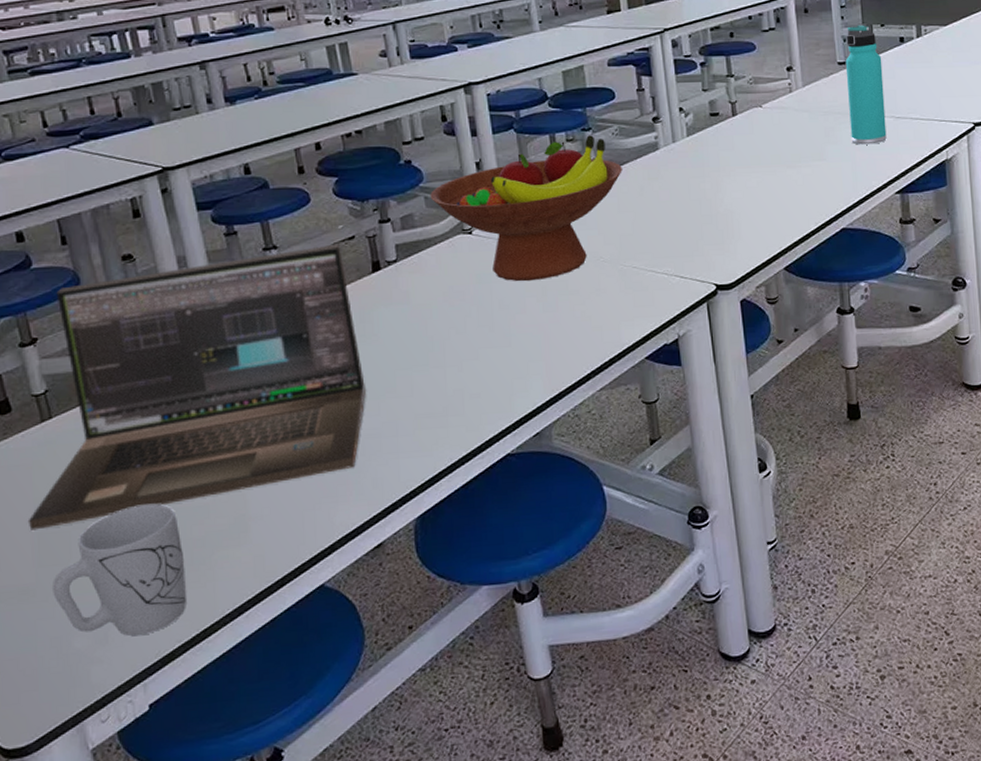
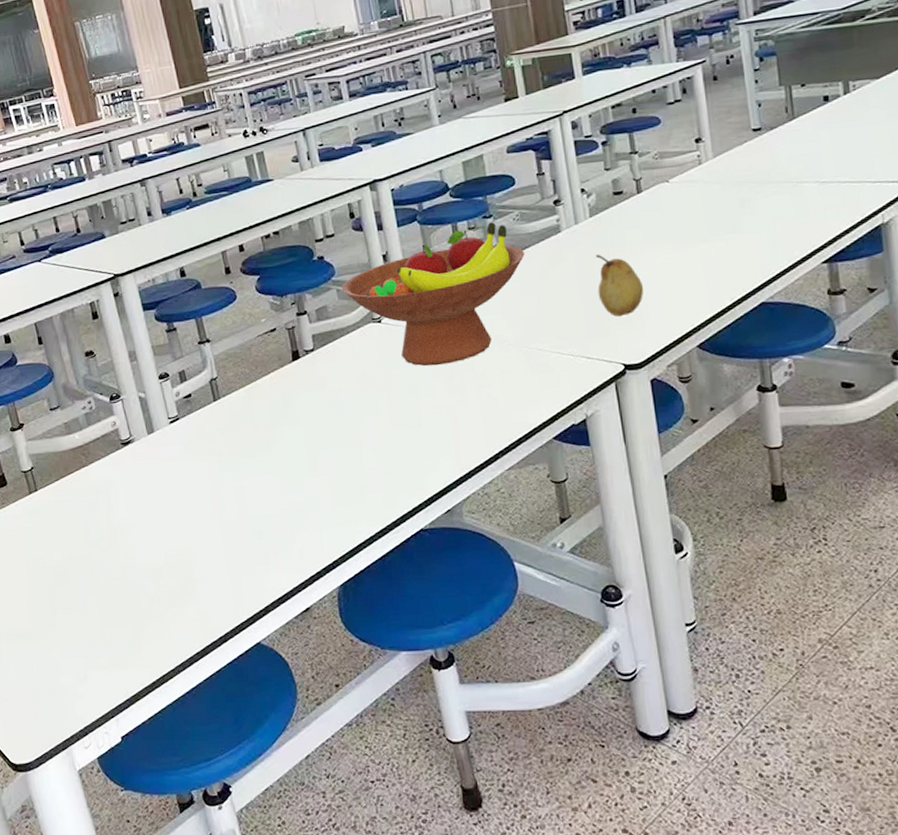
laptop: present [27,243,366,530] -> none [22,336,290,584]
mug: present [53,503,186,637] -> none [43,565,147,678]
fruit: none [692,174,737,238] -> present [596,255,644,317]
thermos bottle: present [845,23,887,145] -> none [760,85,811,214]

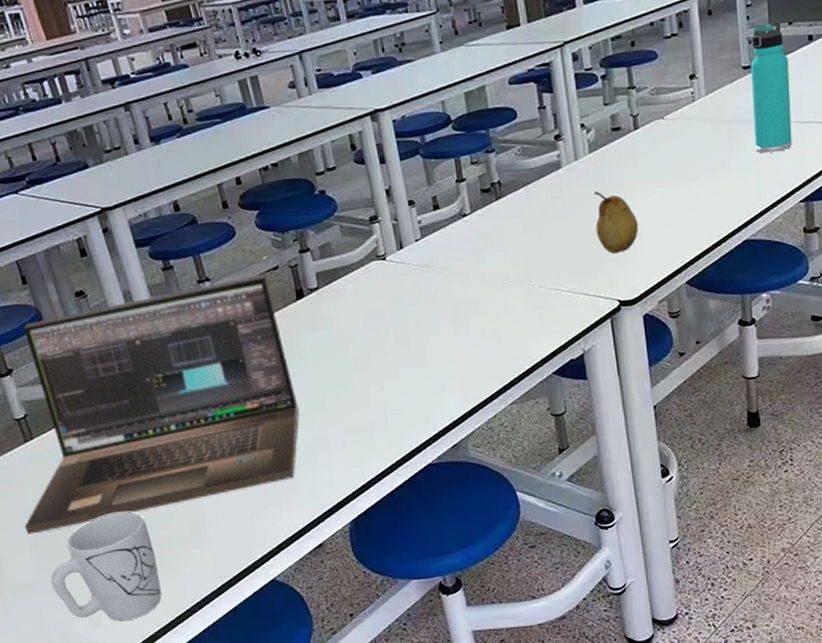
laptop: none [22,336,290,584] -> present [23,274,299,535]
mug: none [43,565,147,678] -> present [50,511,162,622]
fruit bowl: present [341,222,525,366] -> none [344,157,526,304]
thermos bottle: none [760,85,811,214] -> present [750,22,792,153]

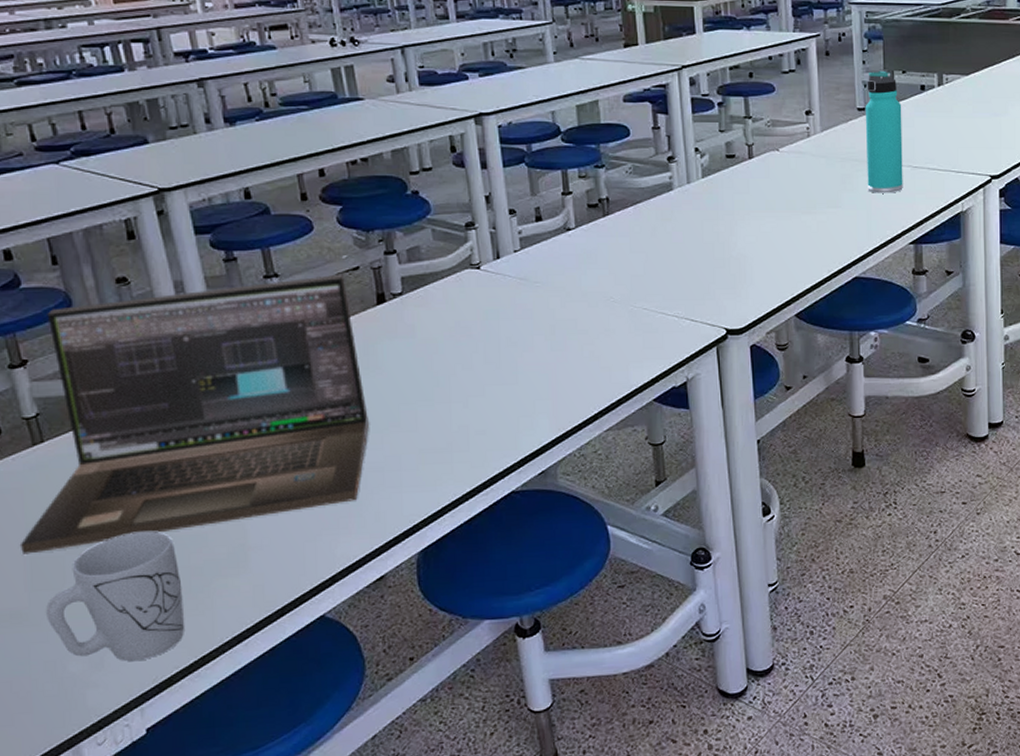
fruit: present [594,192,639,254] -> none [705,217,750,282]

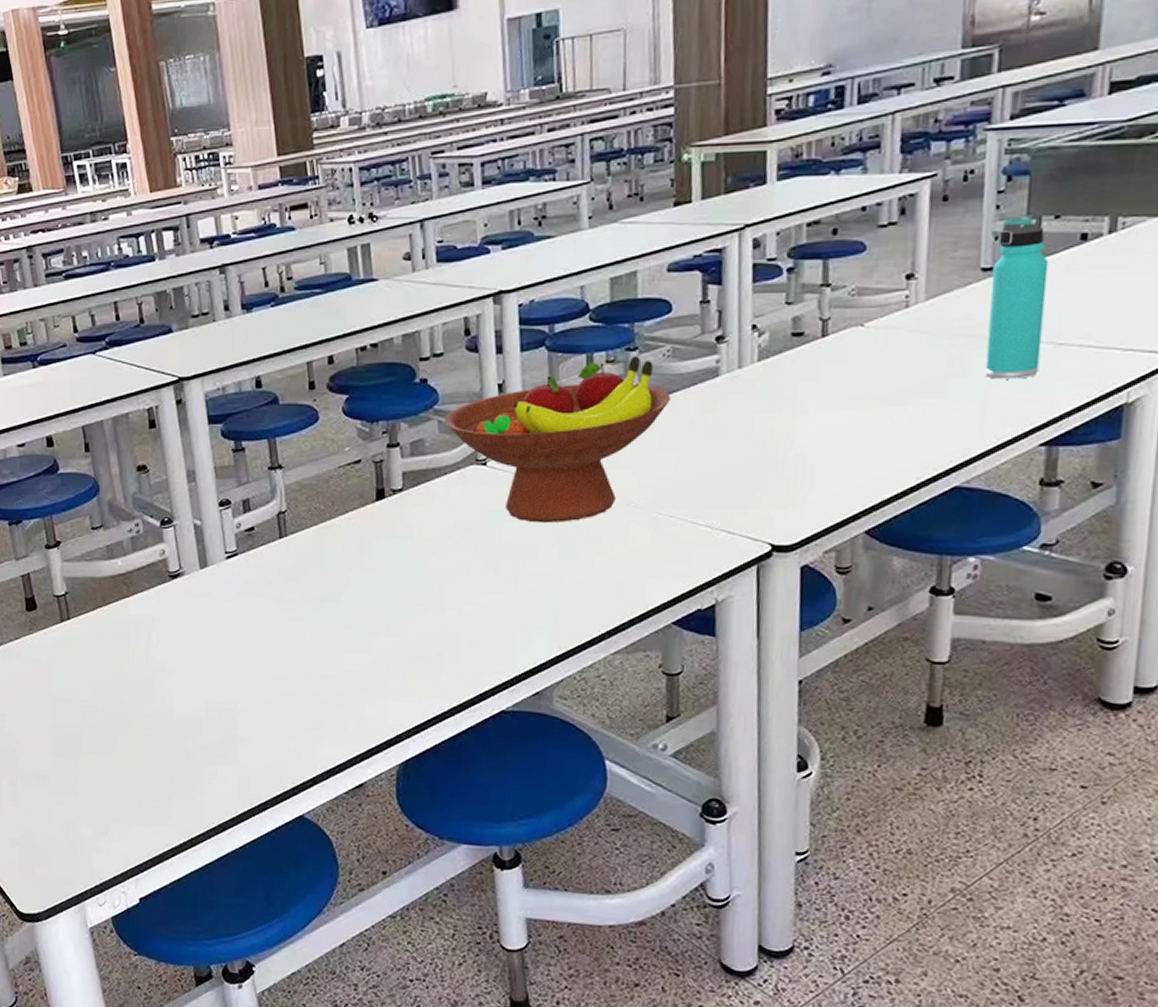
laptop: present [19,274,369,554] -> none [46,467,359,722]
mug: present [46,531,184,662] -> none [64,712,177,834]
fruit bowl: none [437,172,635,319] -> present [444,356,671,524]

